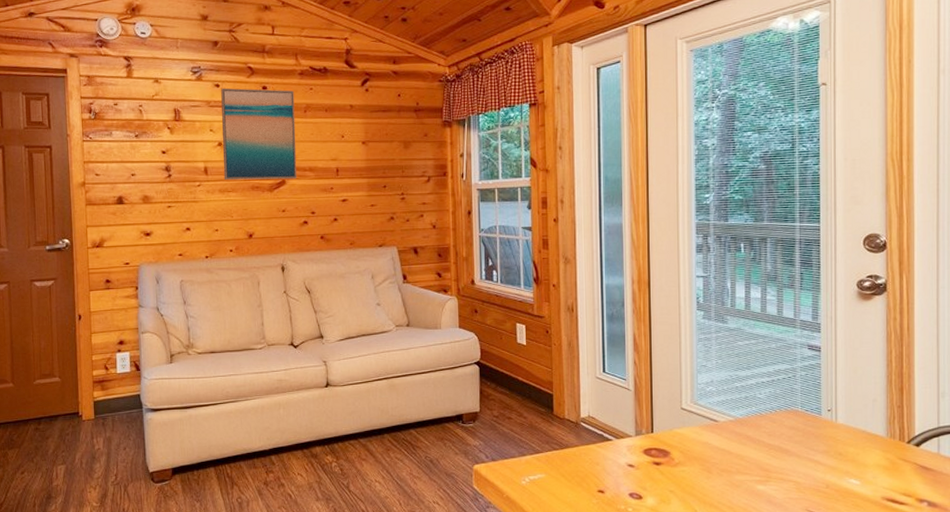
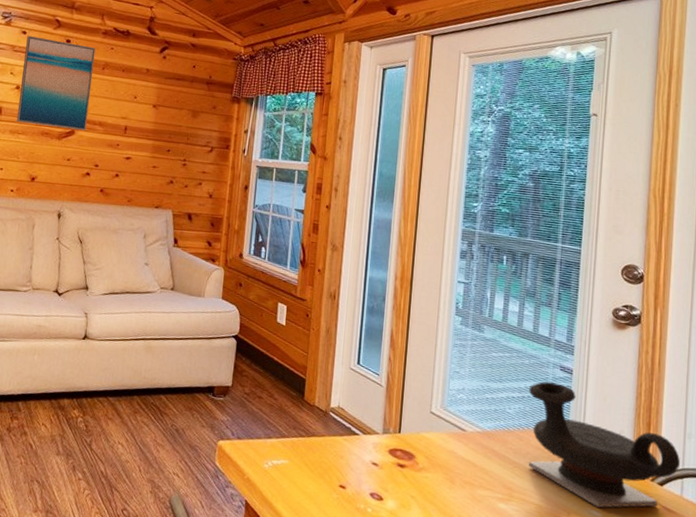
teapot: none [778,362,936,475] -> present [528,381,681,508]

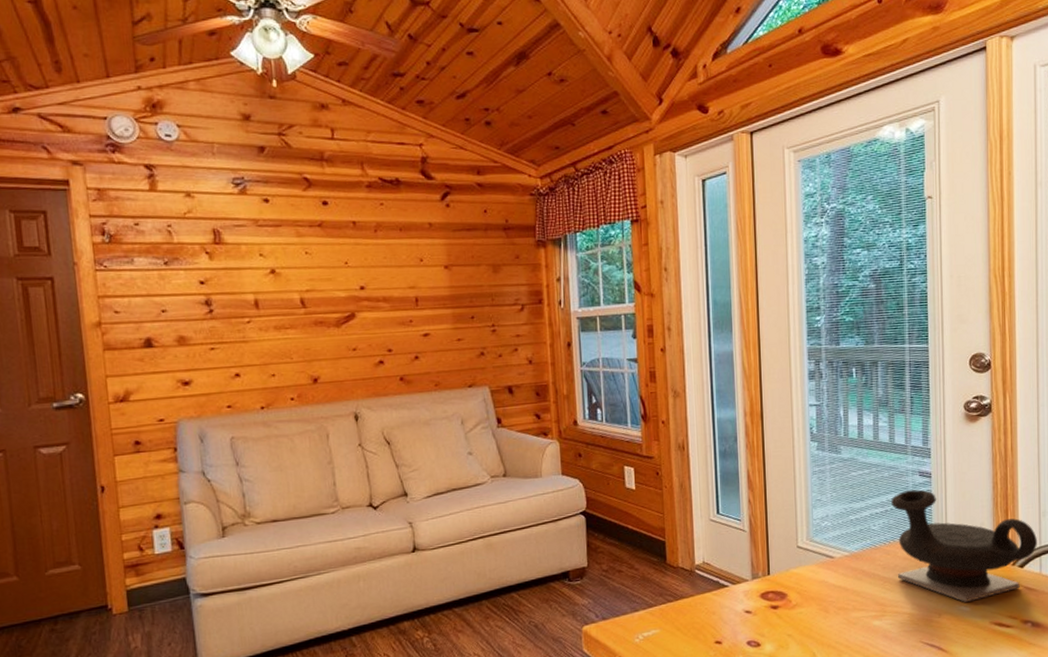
wall art: present [16,35,96,131] -> none [271,203,369,315]

